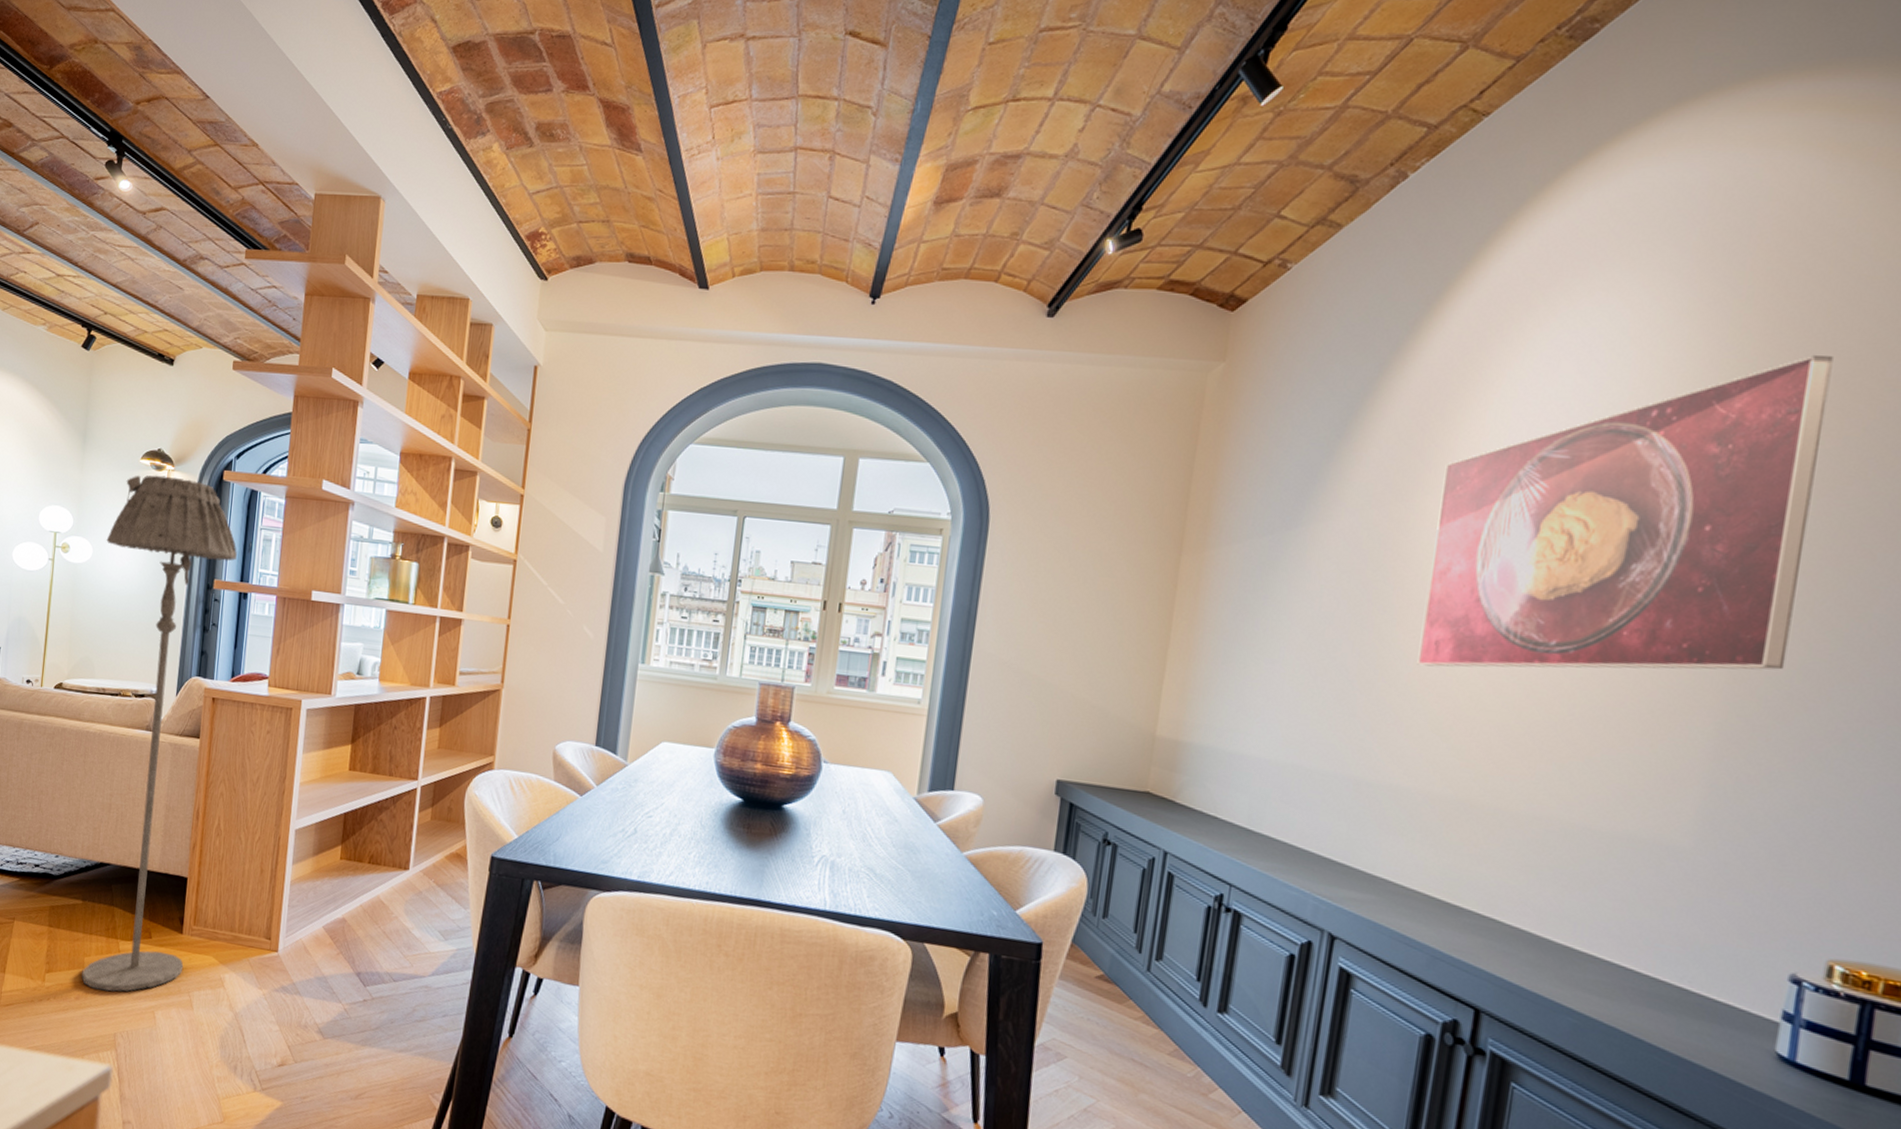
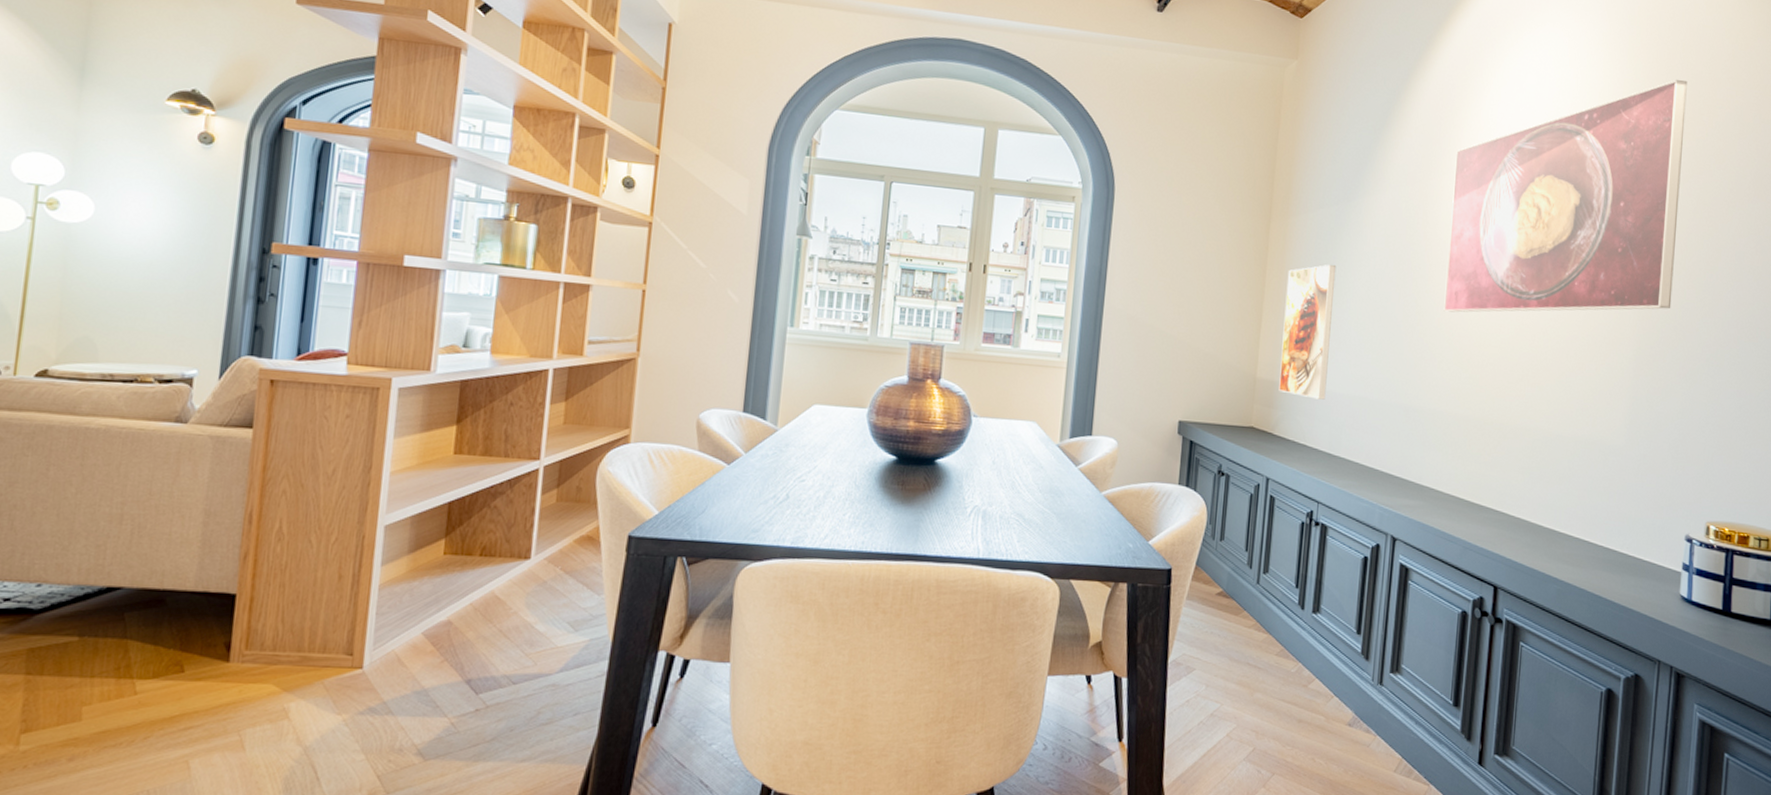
floor lamp: present [81,475,237,992] -> none [77,119,304,745]
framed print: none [1184,605,1268,766] -> present [1279,264,1337,400]

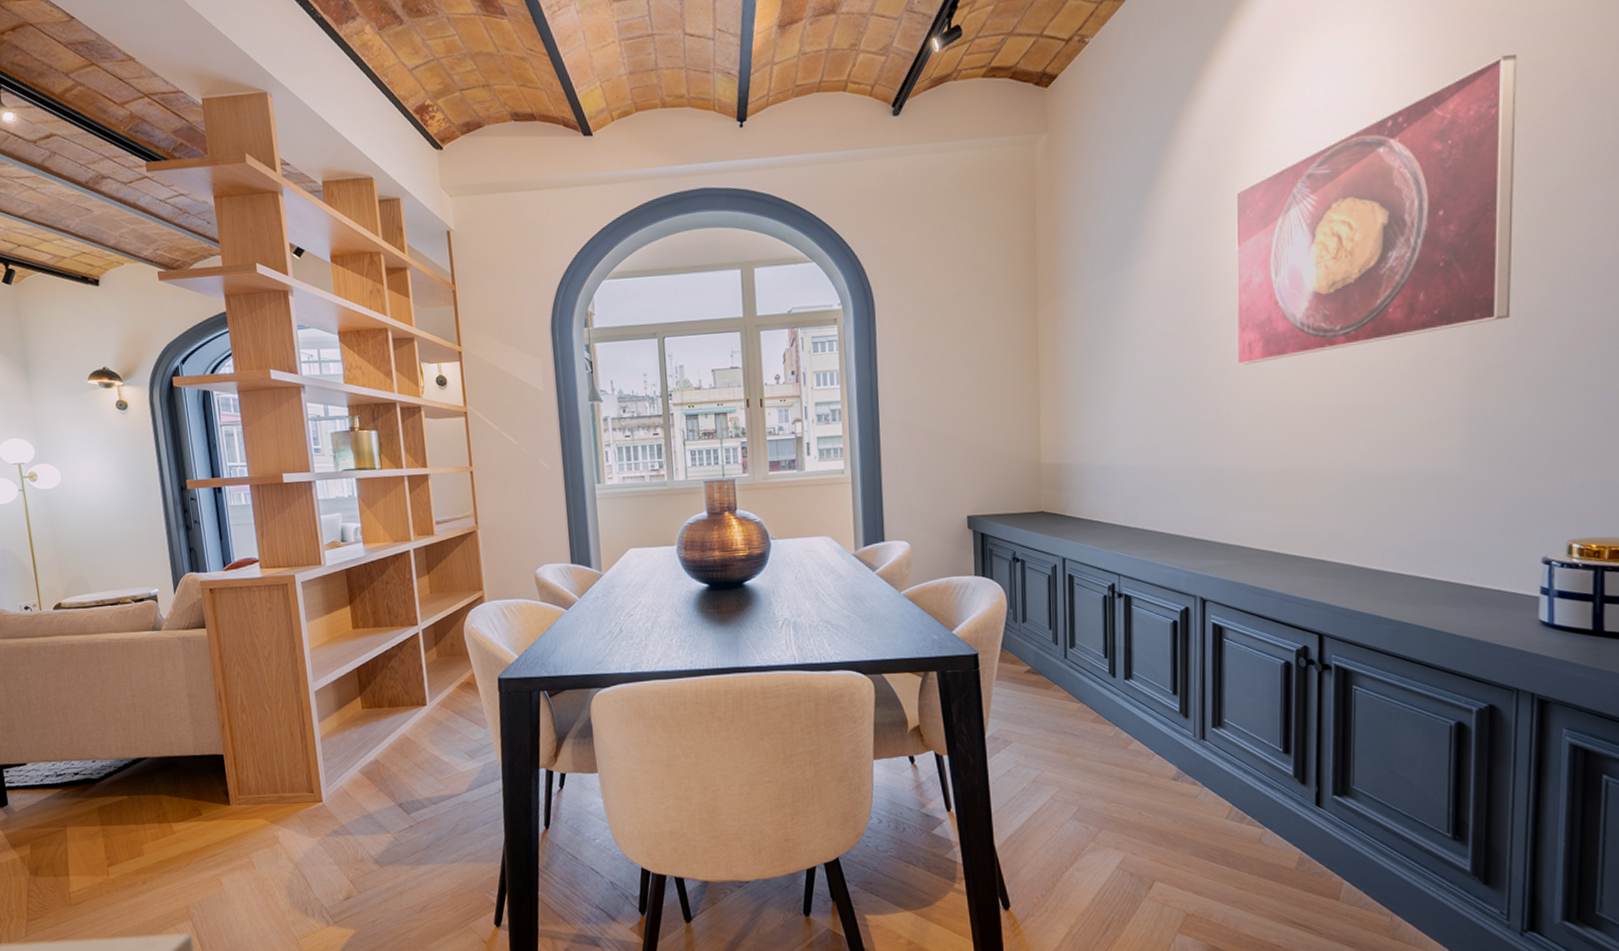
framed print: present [1279,264,1337,400] -> none [1062,337,1116,475]

